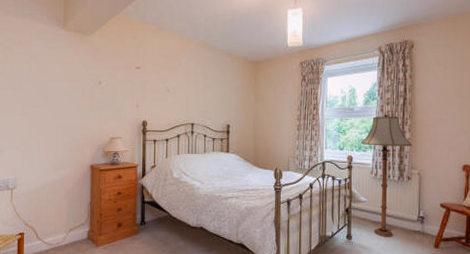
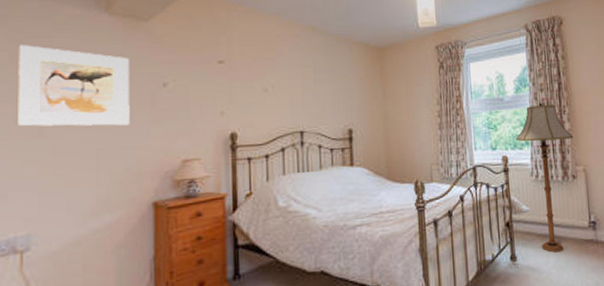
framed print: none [10,50,77,110] -> present [18,45,130,127]

